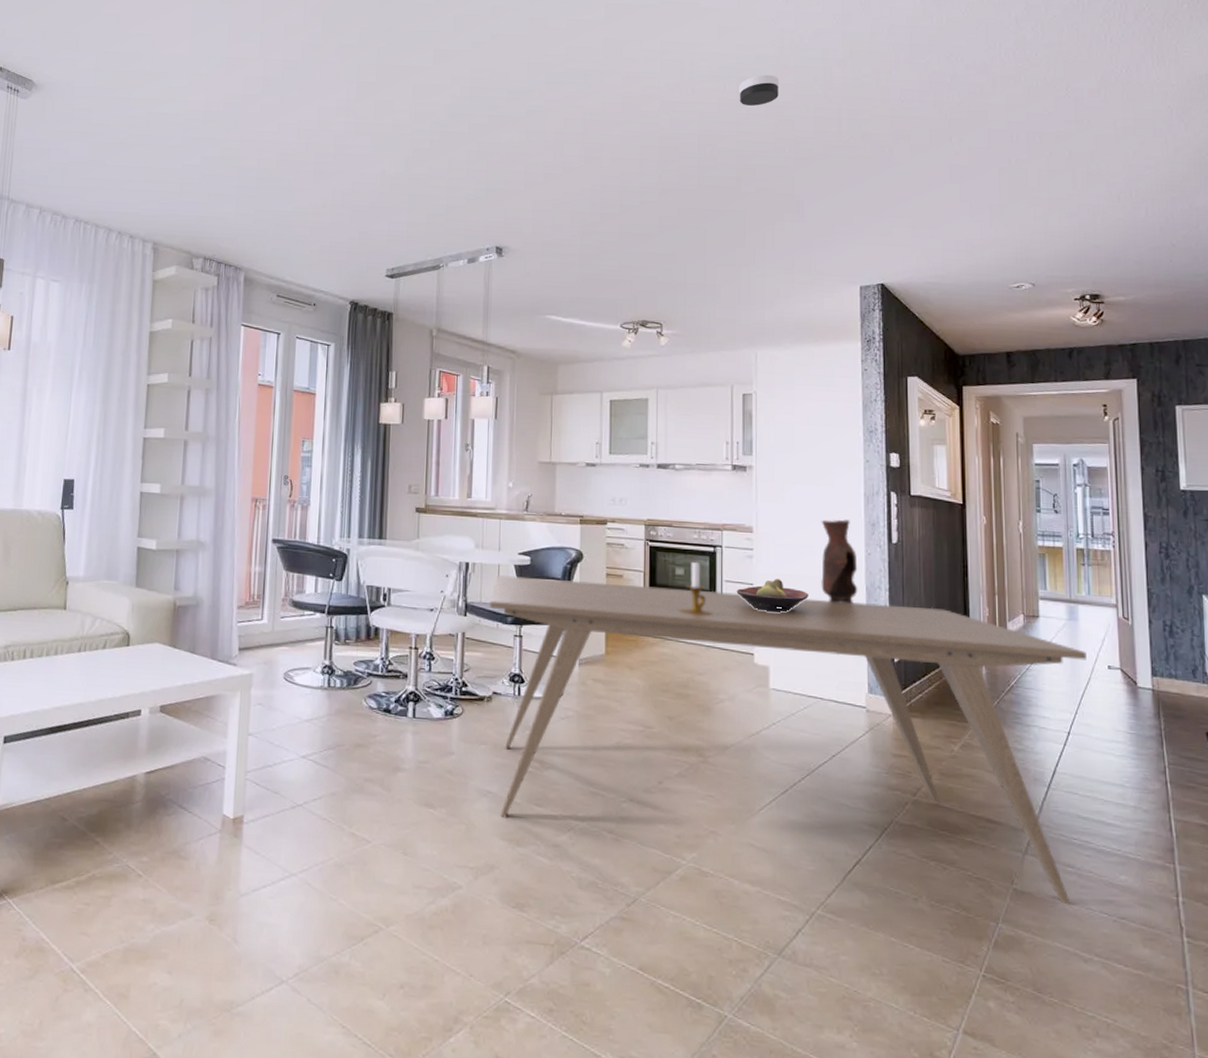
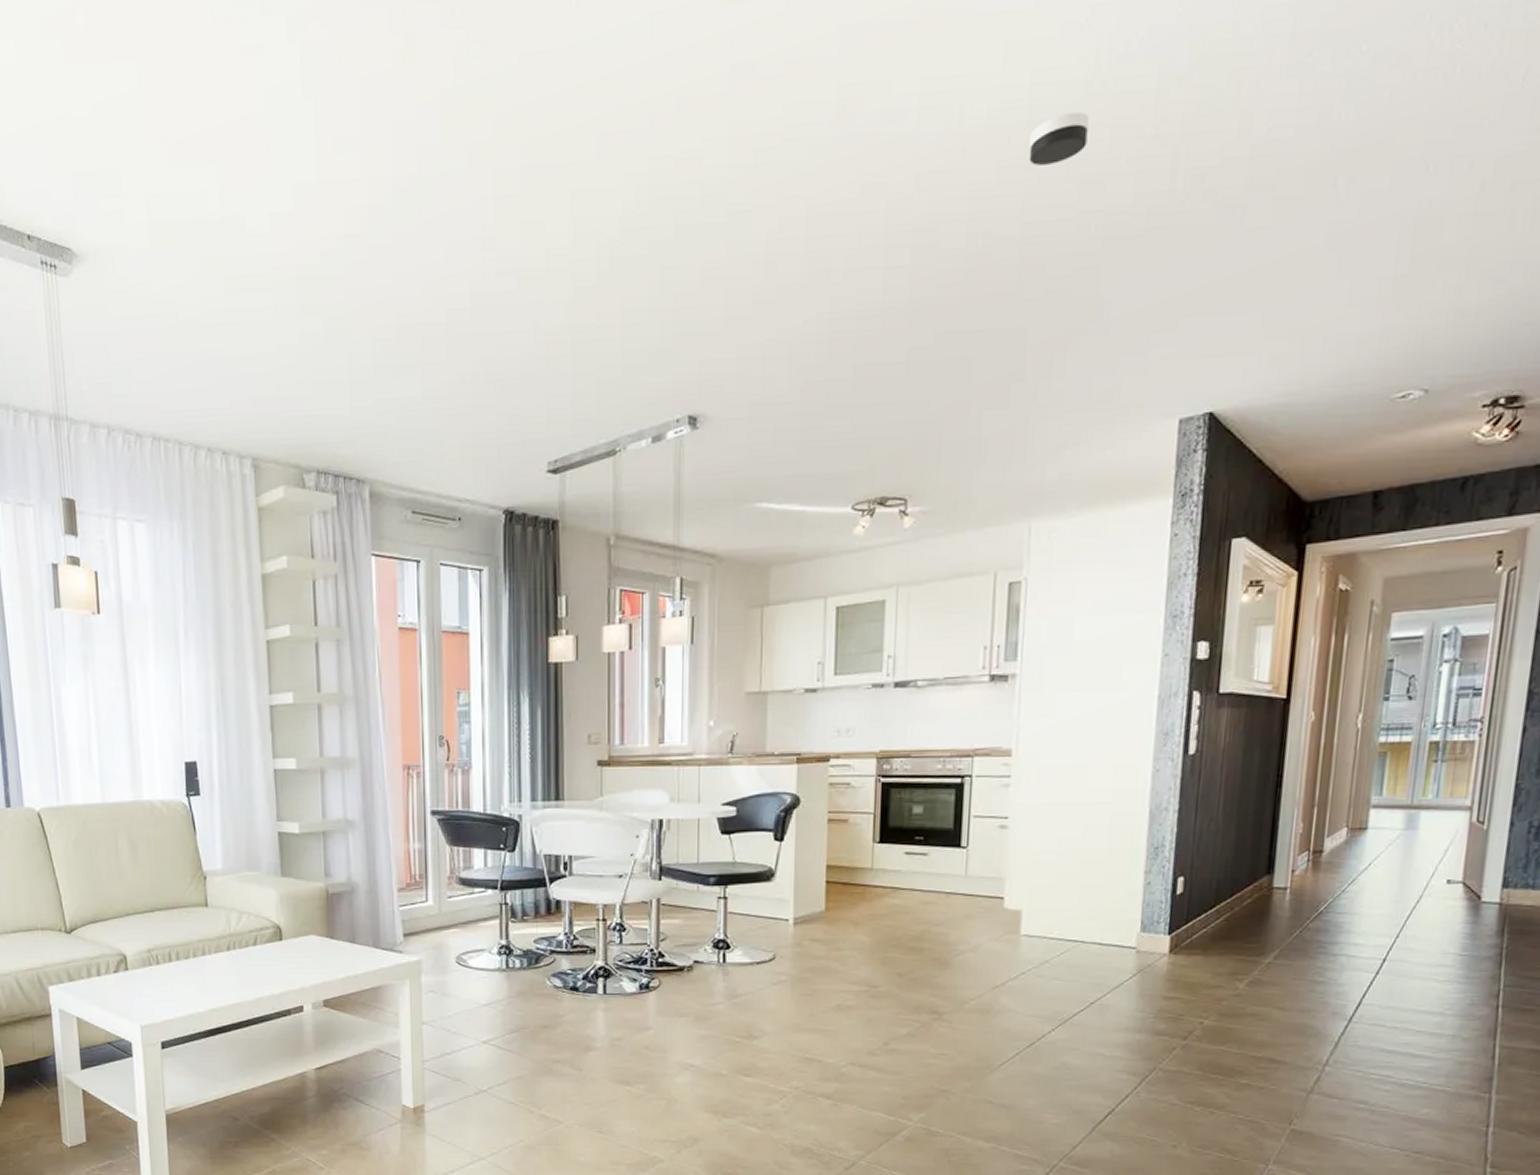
dining table: present [489,574,1087,905] -> none [688,827,1422,1143]
candlestick: present [679,561,713,616] -> none [915,796,957,859]
fruit bowl: present [736,579,808,613] -> none [986,809,1076,848]
vase: present [821,519,858,604] -> none [1093,730,1142,832]

